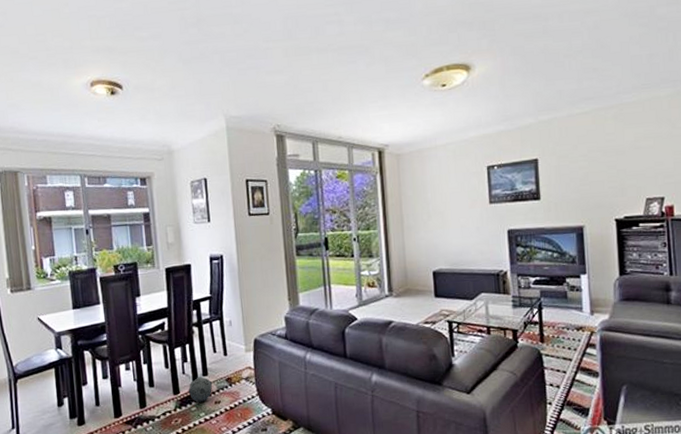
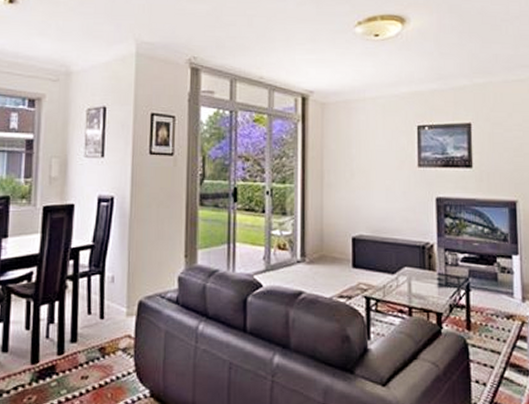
ball: present [188,376,213,403] -> none [50,343,82,377]

